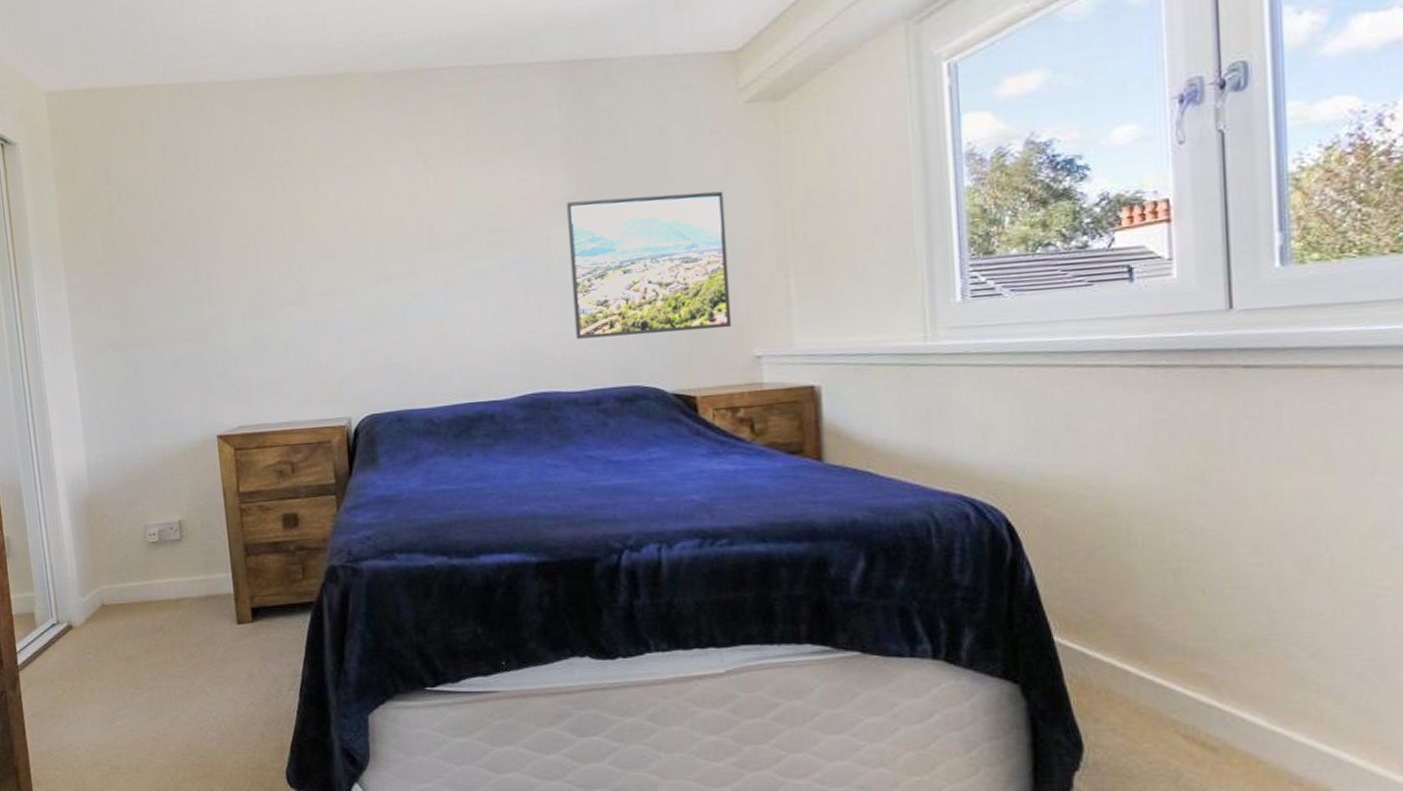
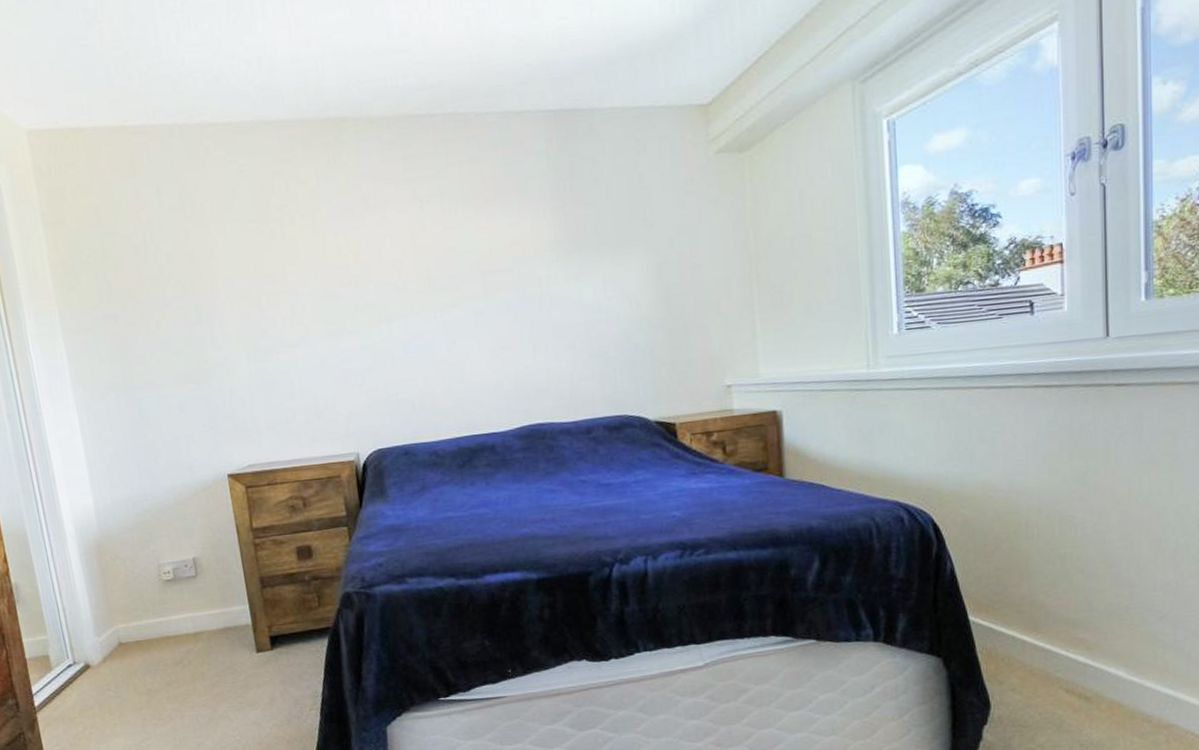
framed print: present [566,191,732,339] -> none [555,235,706,374]

